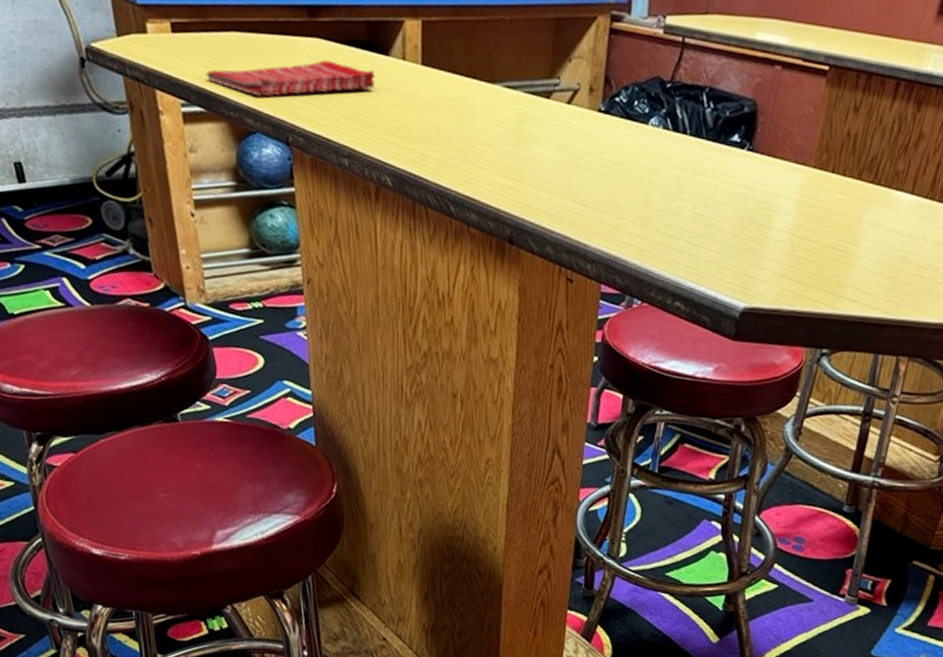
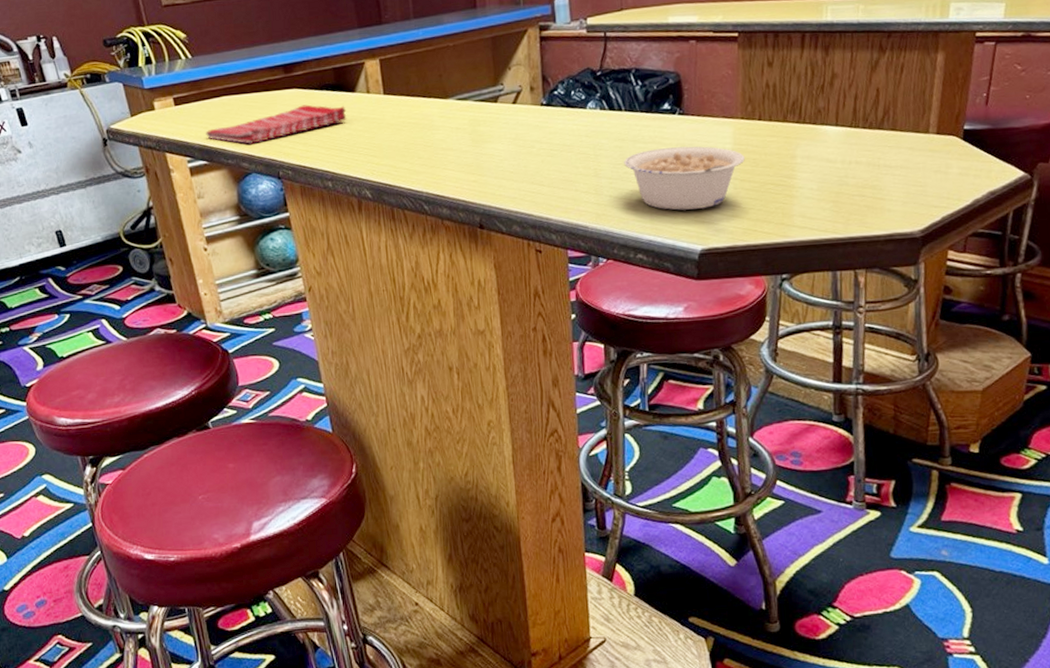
legume: none [678,185,809,263] -> present [624,146,745,210]

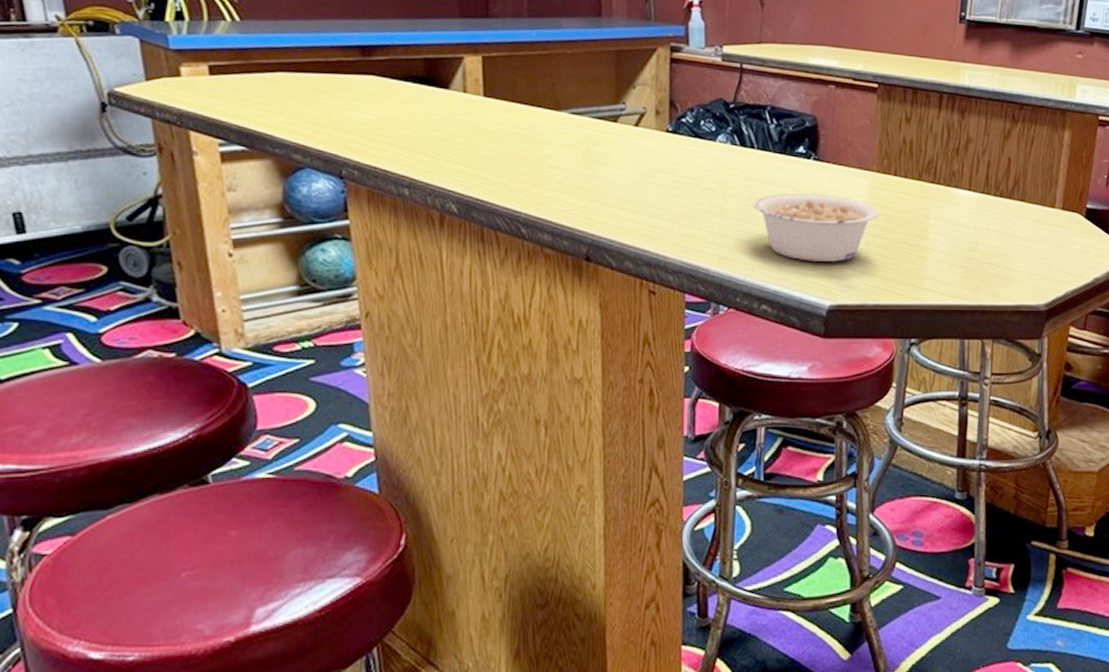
dish towel: present [205,104,347,144] -> none [248,95,436,133]

